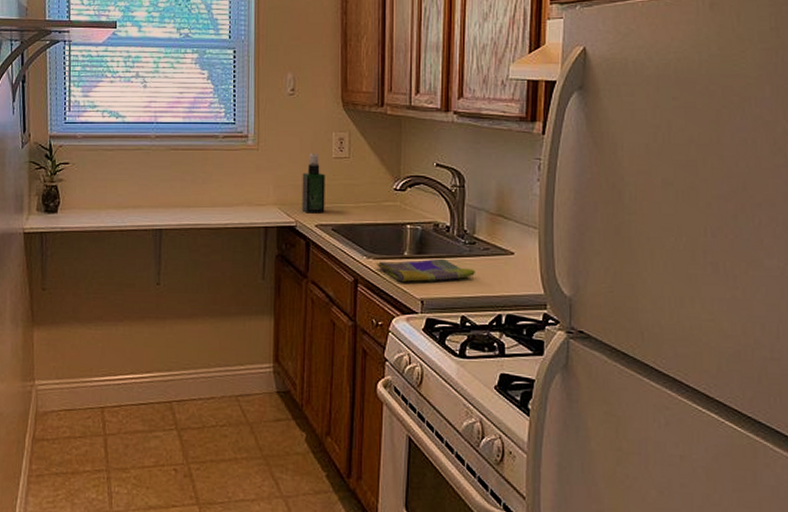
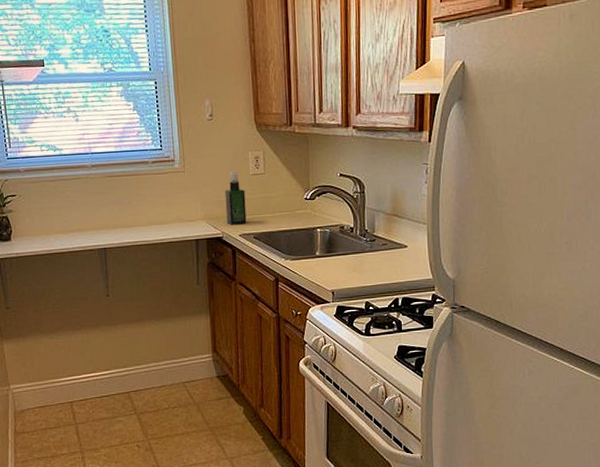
dish towel: present [377,258,475,282] -> none [293,255,376,277]

